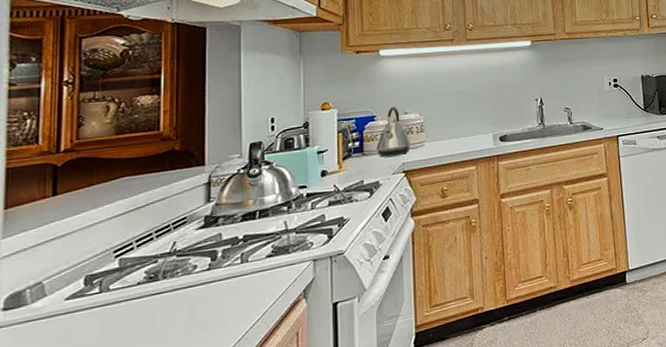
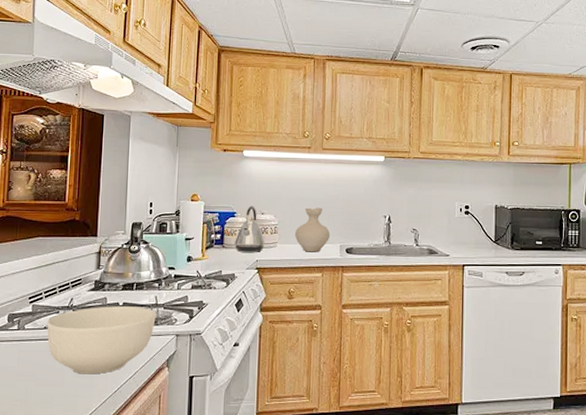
bowl: none [141,236,288,330] -> present [47,306,157,375]
ceramic jug: none [444,99,481,147] -> present [295,207,330,252]

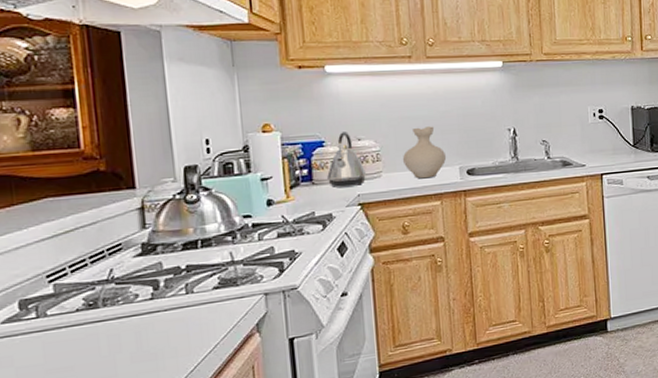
bowl: present [47,306,157,375] -> none [79,267,236,359]

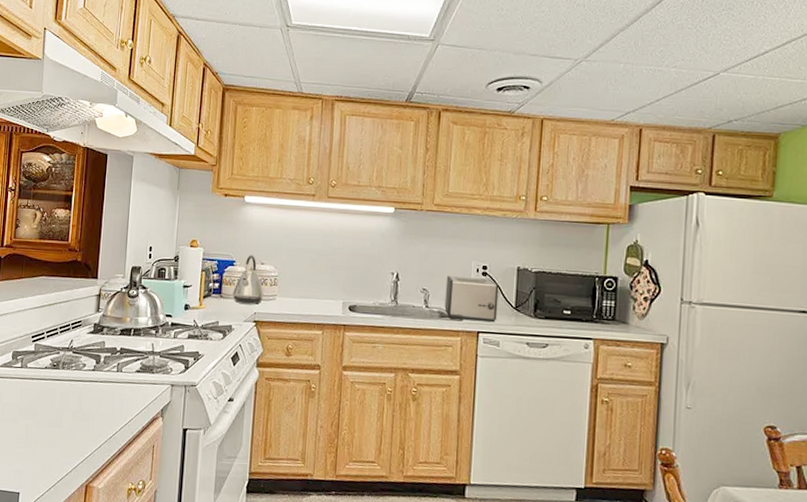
ceramic jug: present [403,126,446,179] -> none [295,259,332,308]
toaster: none [564,121,618,166] -> present [444,276,499,323]

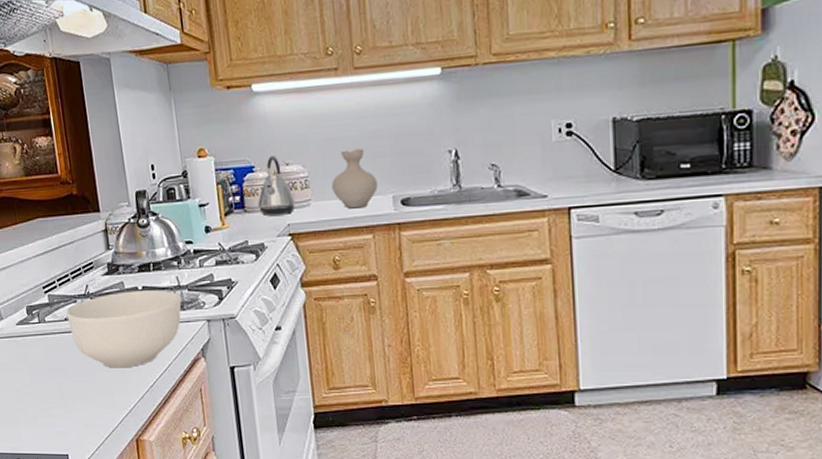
bowl: none [47,350,153,419] -> present [66,290,182,368]
ceramic jug: none [295,259,332,308] -> present [332,148,377,209]
toaster: present [444,276,499,323] -> none [519,139,592,197]

